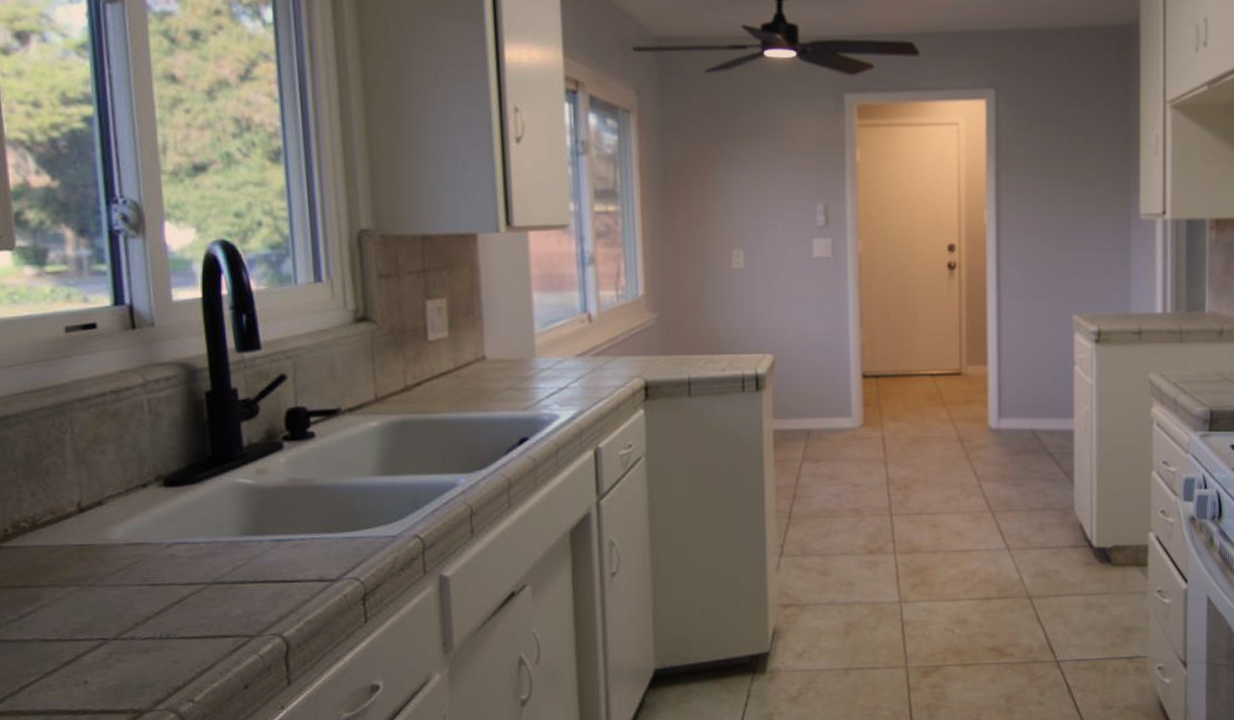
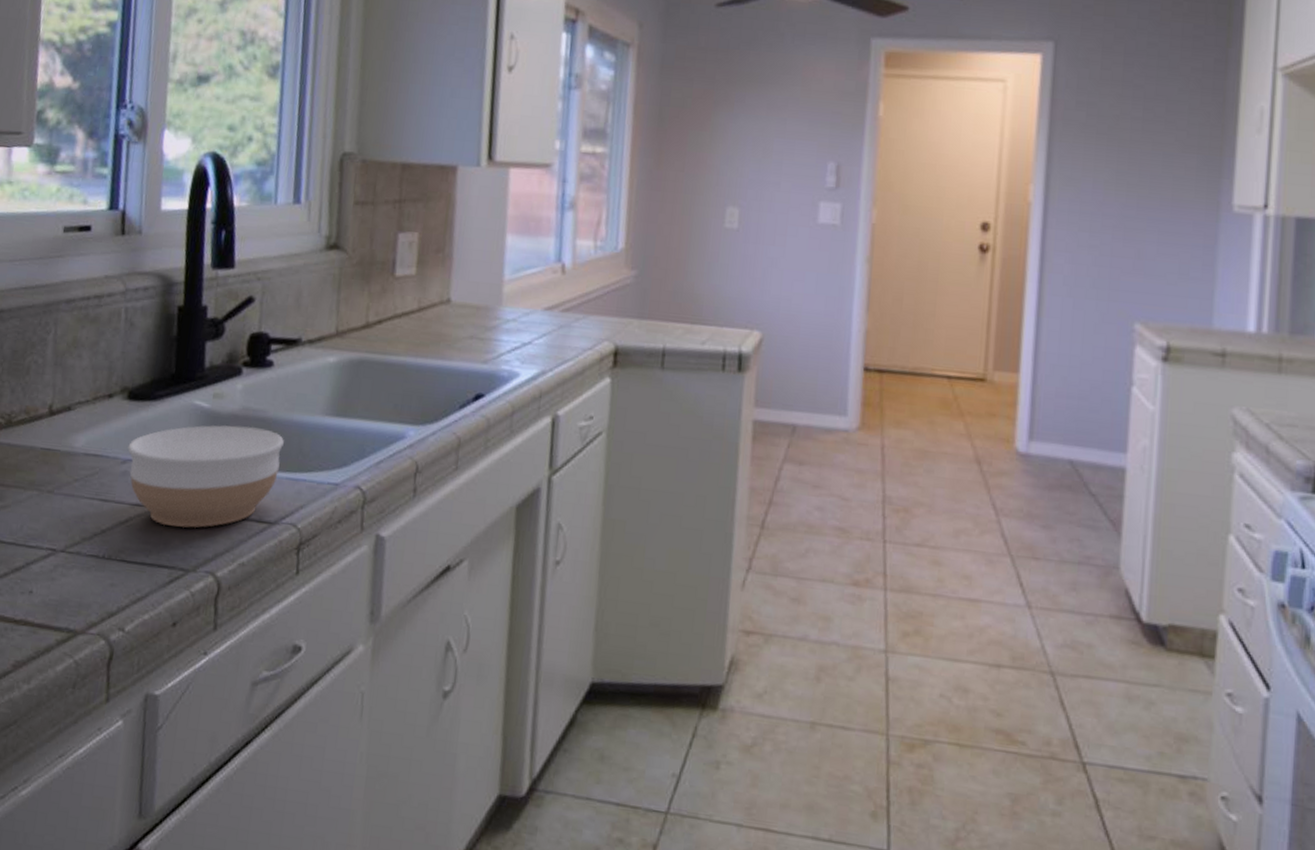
bowl: none [171,495,336,598] -> present [128,425,284,528]

